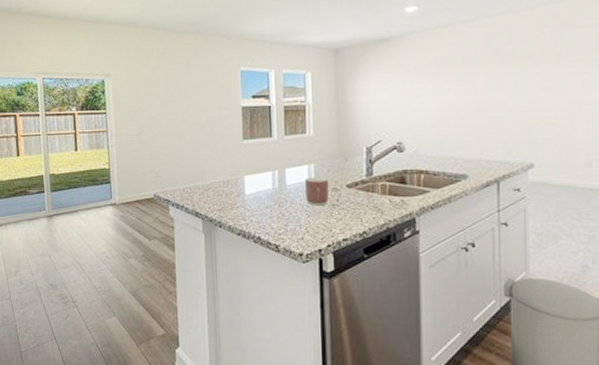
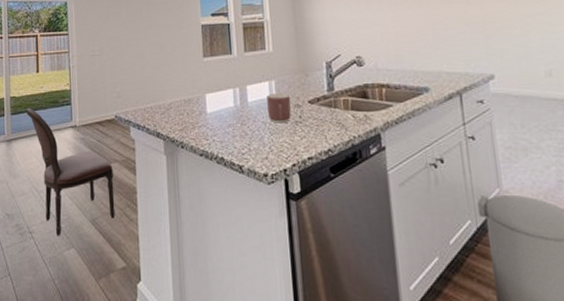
dining chair: none [65,185,155,306] -> present [25,107,115,236]

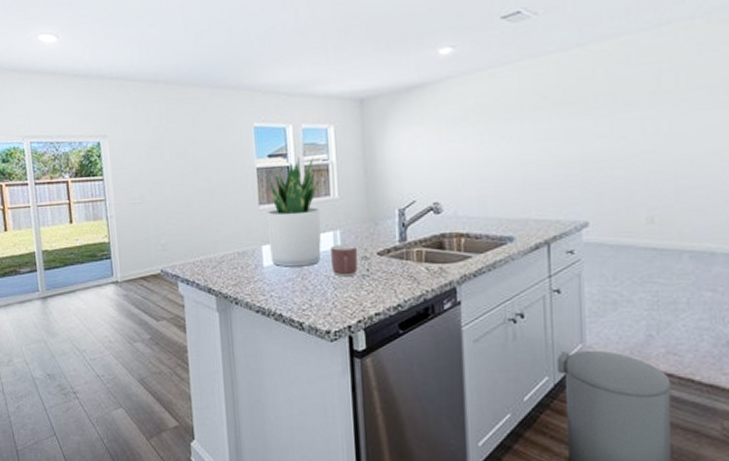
dining chair: present [25,107,115,236] -> none [59,262,165,396]
planter: none [209,16,258,114] -> present [266,157,321,267]

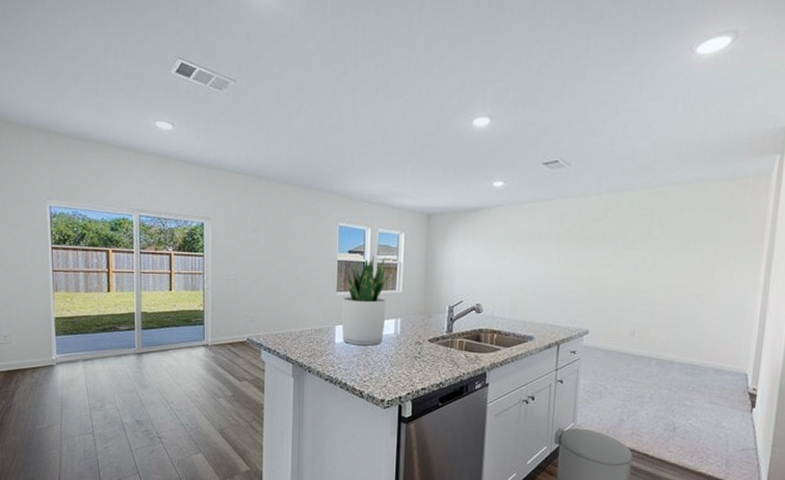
mug: present [331,244,358,277] -> none [391,330,412,357]

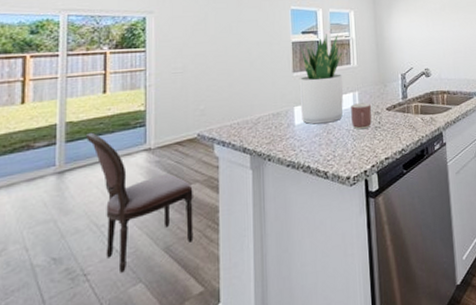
dining chair: none [156,323,242,442] -> present [85,132,194,273]
mug: none [391,330,412,357] -> present [351,102,372,130]

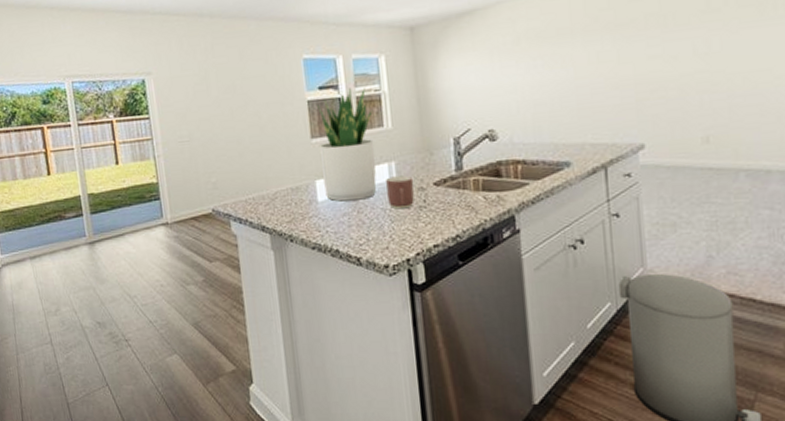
dining chair: present [85,132,194,273] -> none [106,204,220,342]

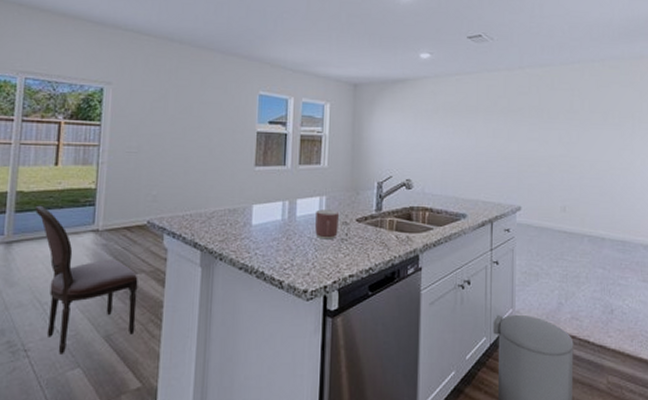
dining chair: none [106,204,220,342] -> present [34,205,138,354]
planter: present [317,88,377,202] -> none [259,126,313,227]

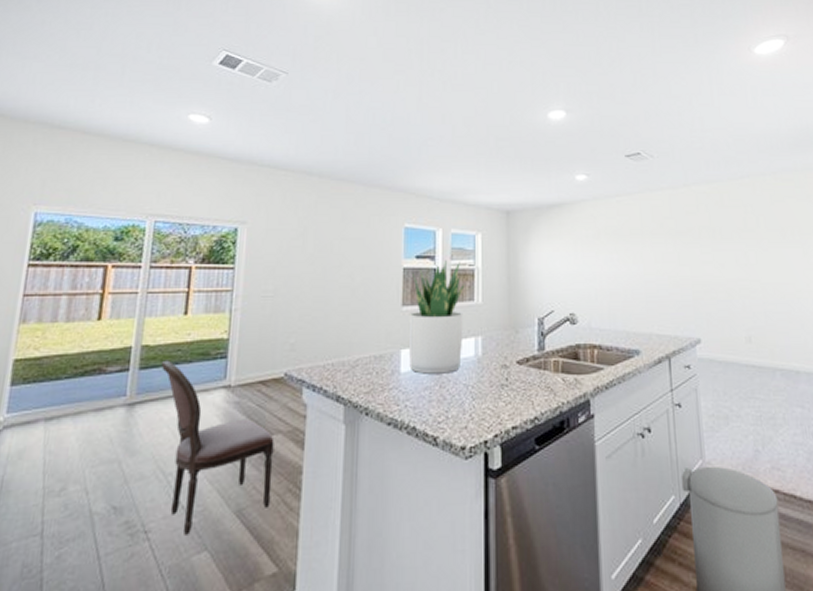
planter: none [259,126,313,227] -> present [408,260,465,374]
mug: present [315,209,339,240] -> none [471,351,497,386]

